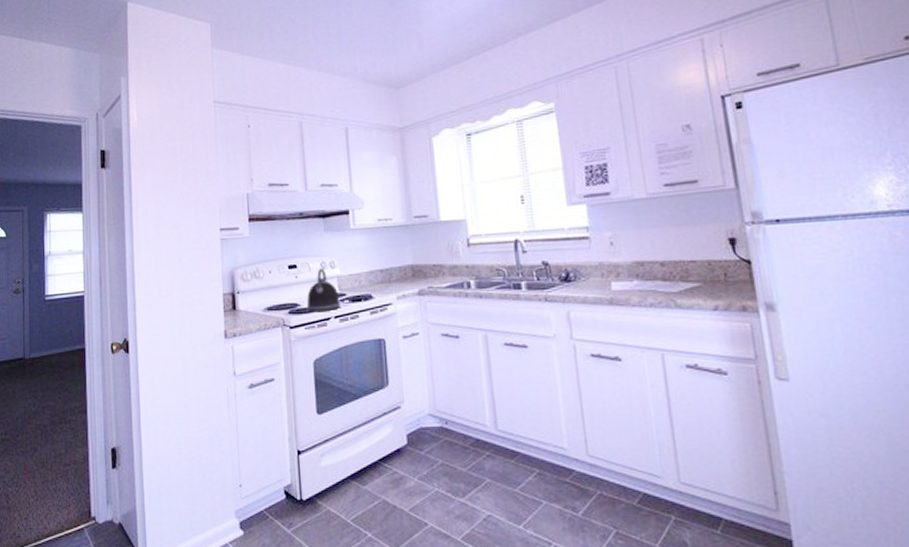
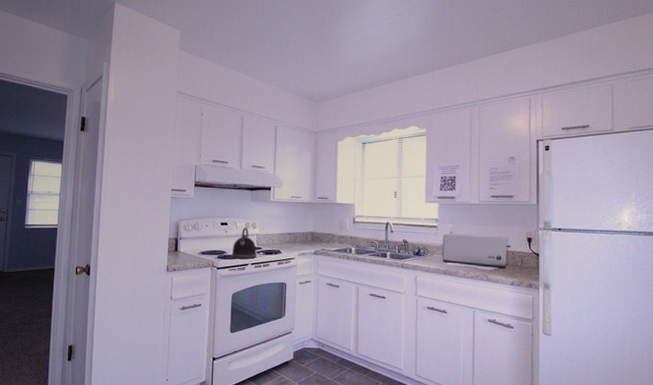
toaster: none [599,240,706,288] -> present [442,232,512,269]

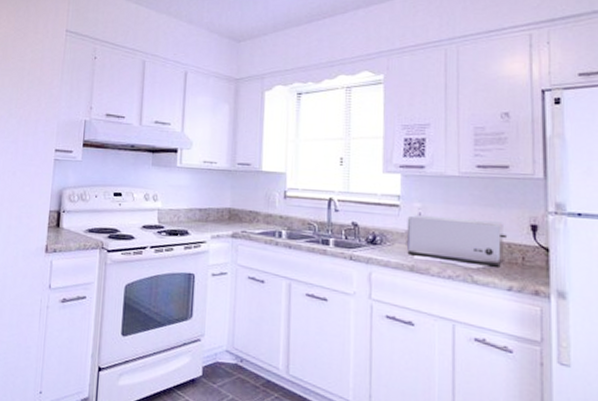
kettle: present [231,227,257,260] -> none [125,199,158,241]

